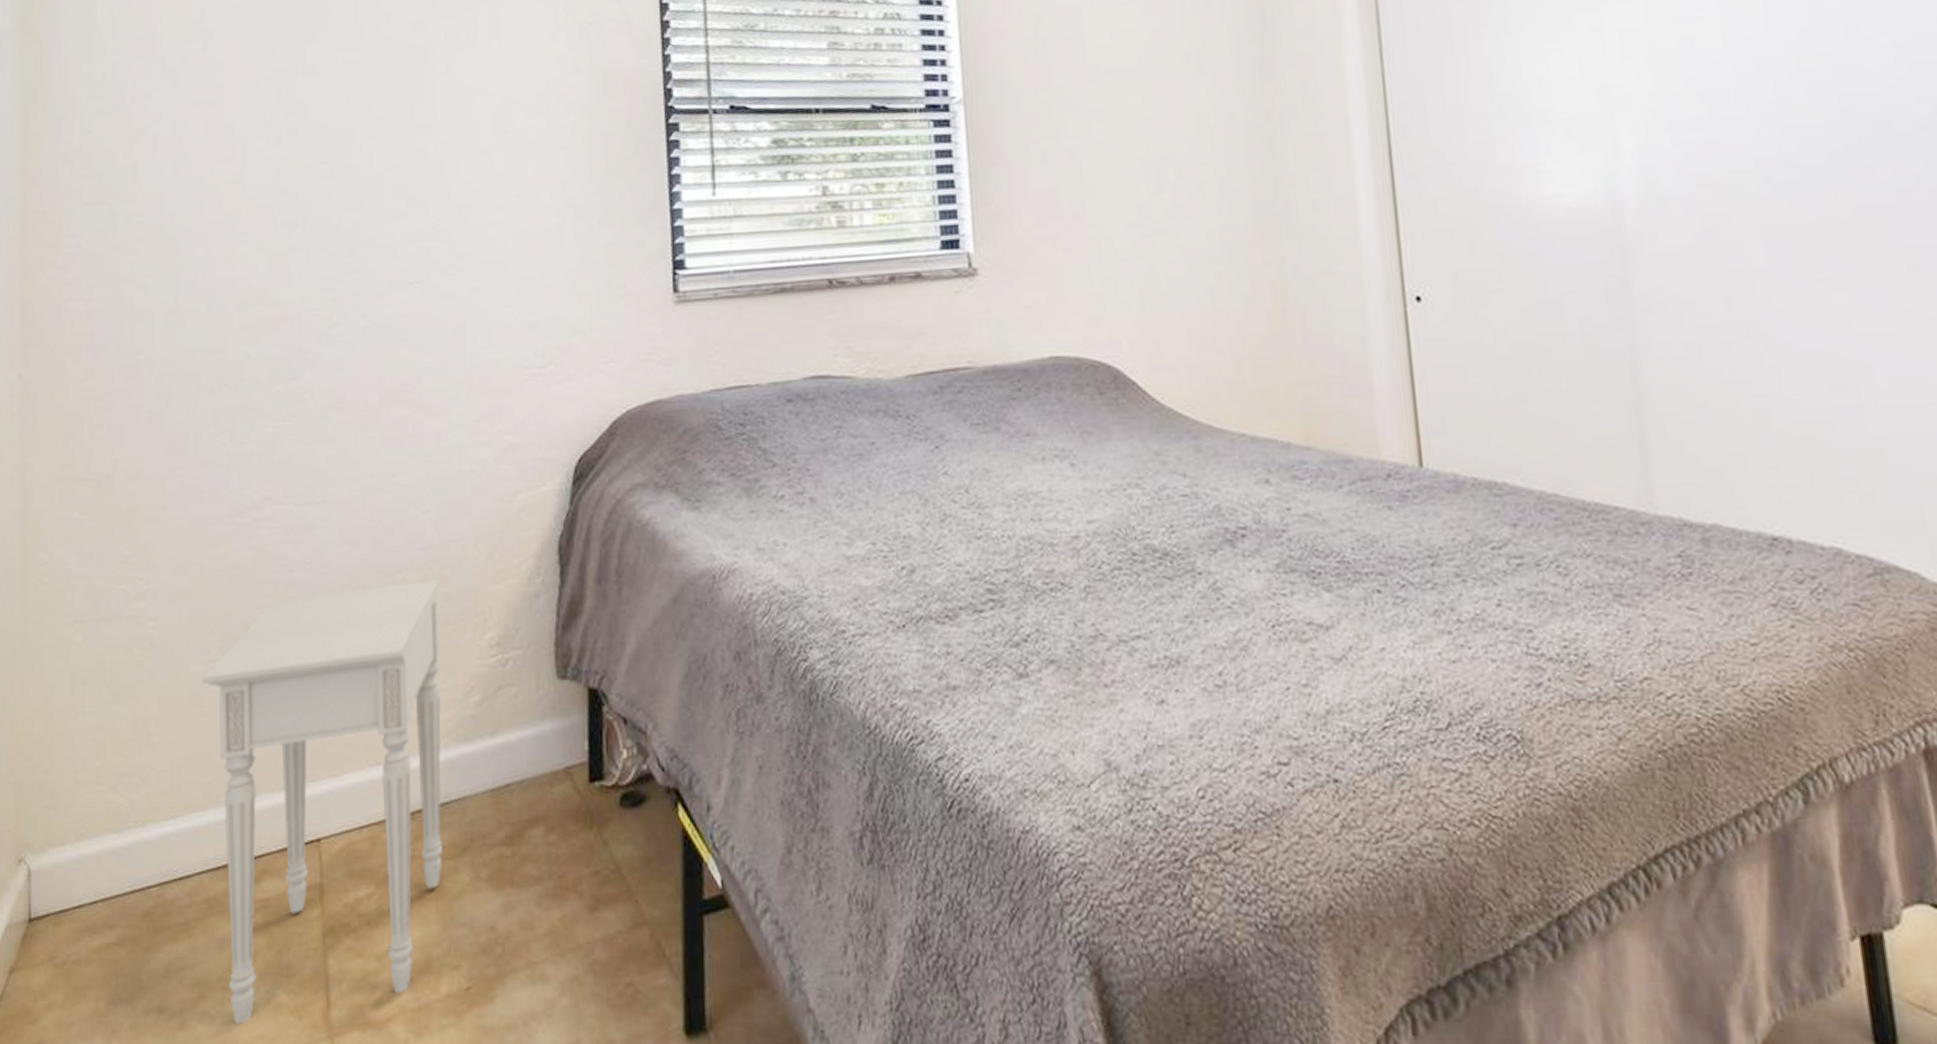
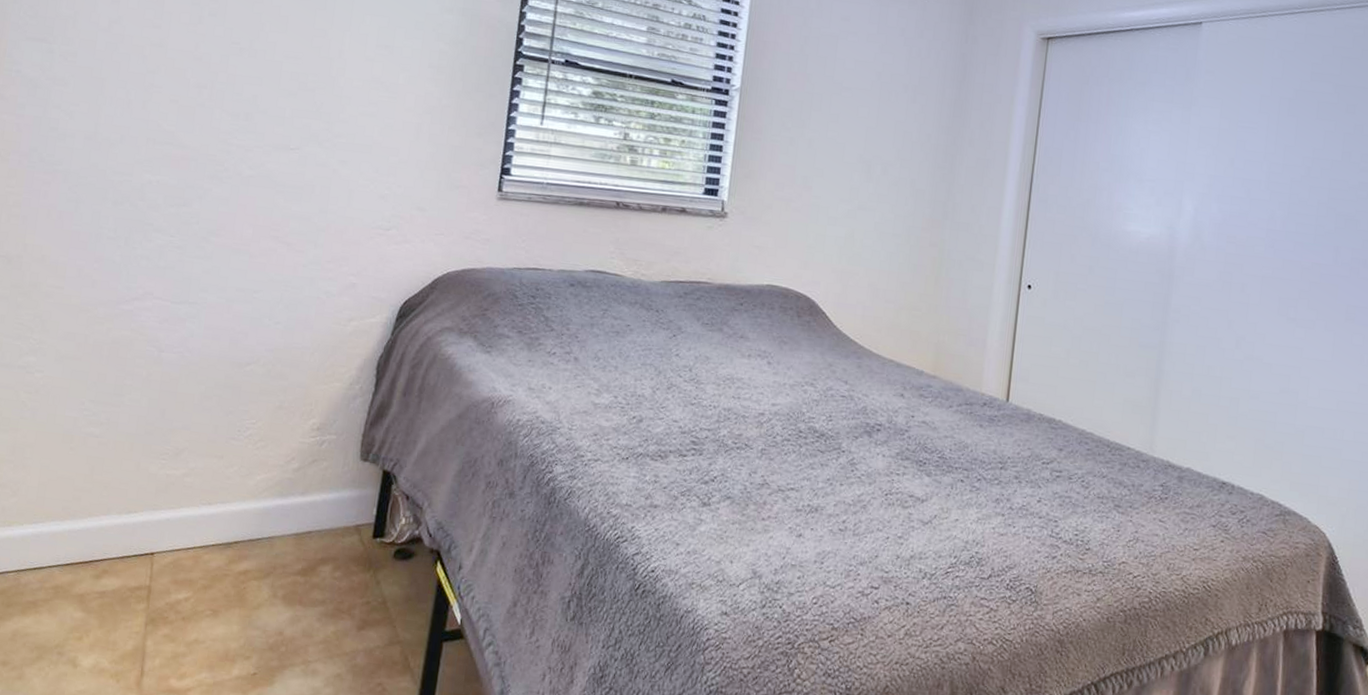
nightstand: present [202,578,444,1025] -> none [62,370,281,681]

